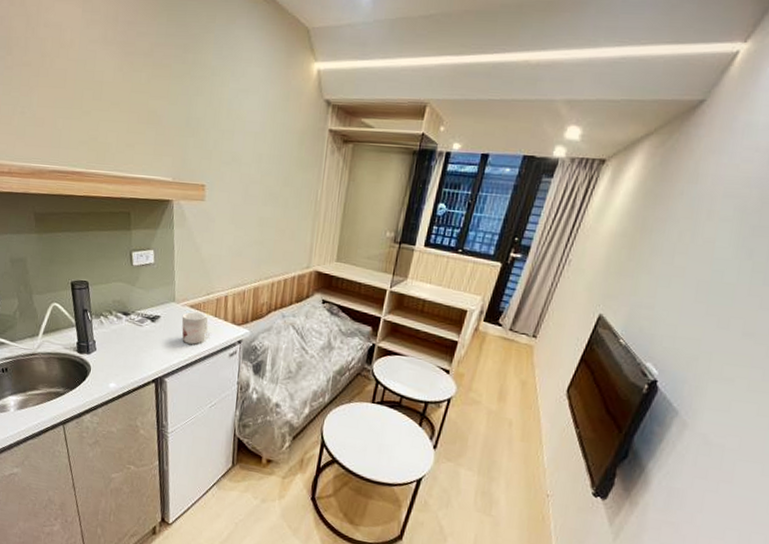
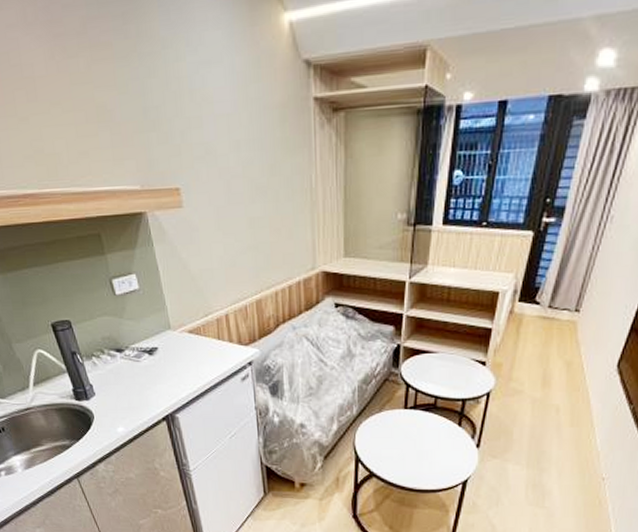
mug: present [181,312,209,345] -> none [181,338,213,373]

